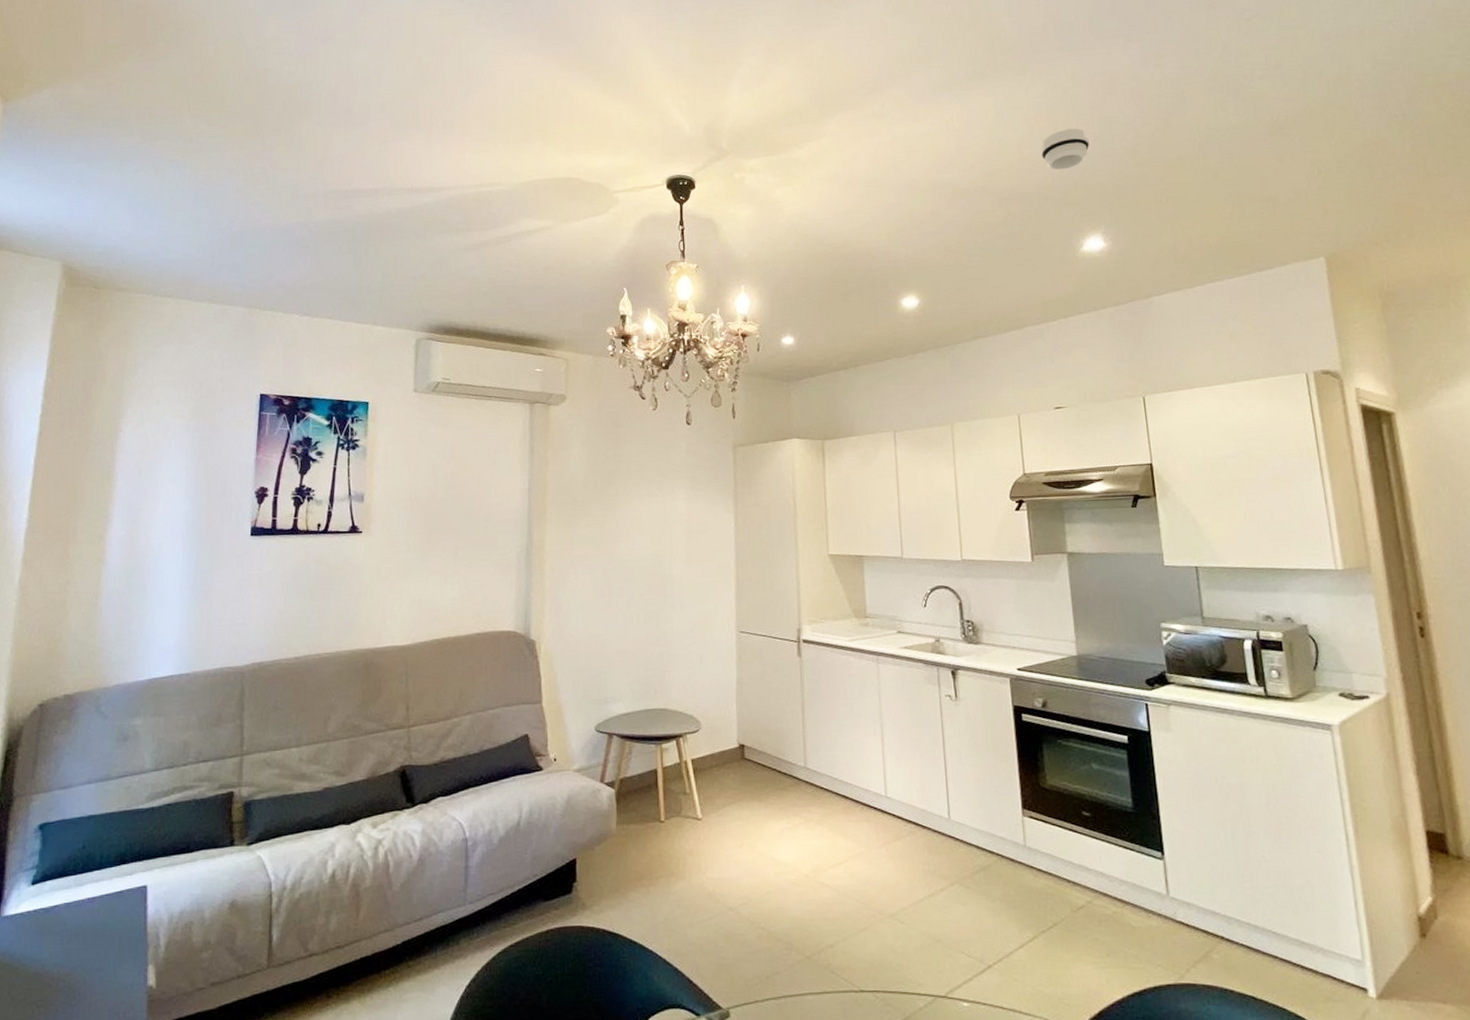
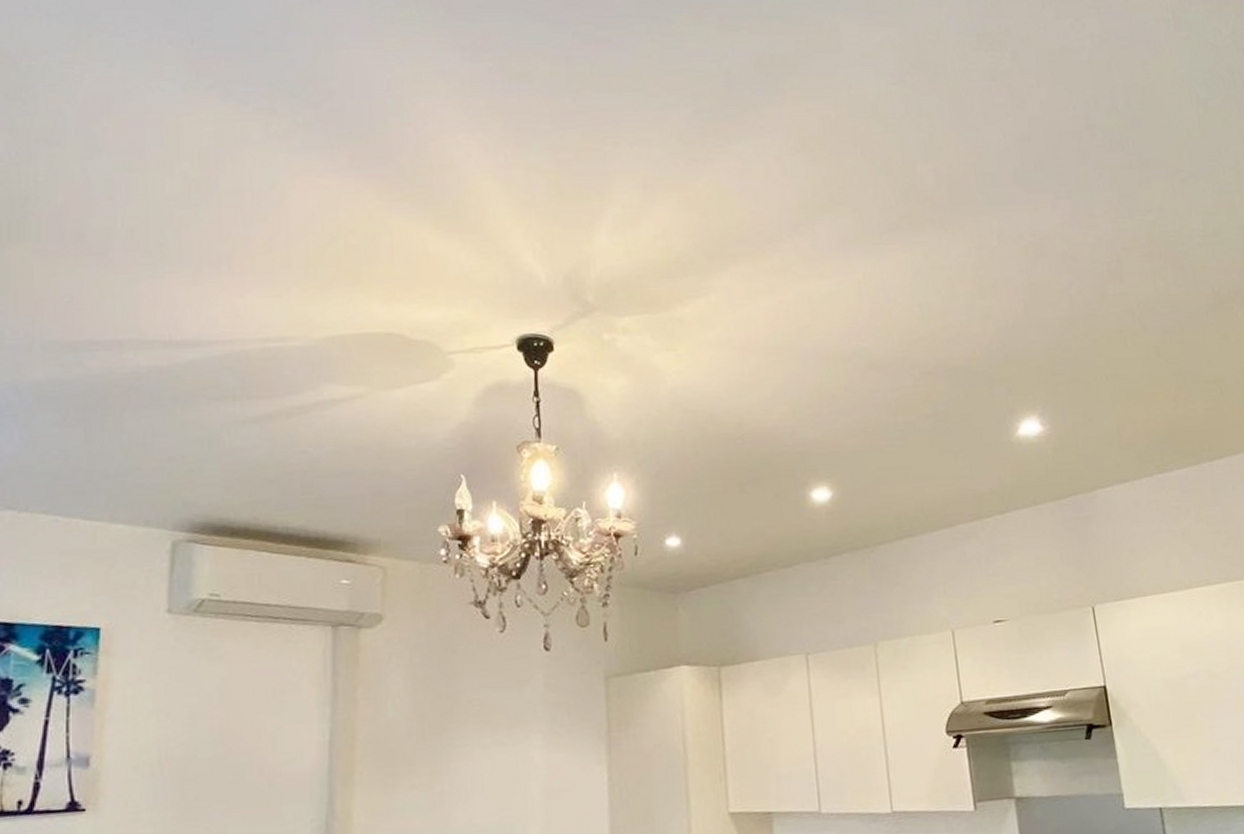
smoke detector: present [1041,128,1090,171] -> none [967,293,1021,341]

